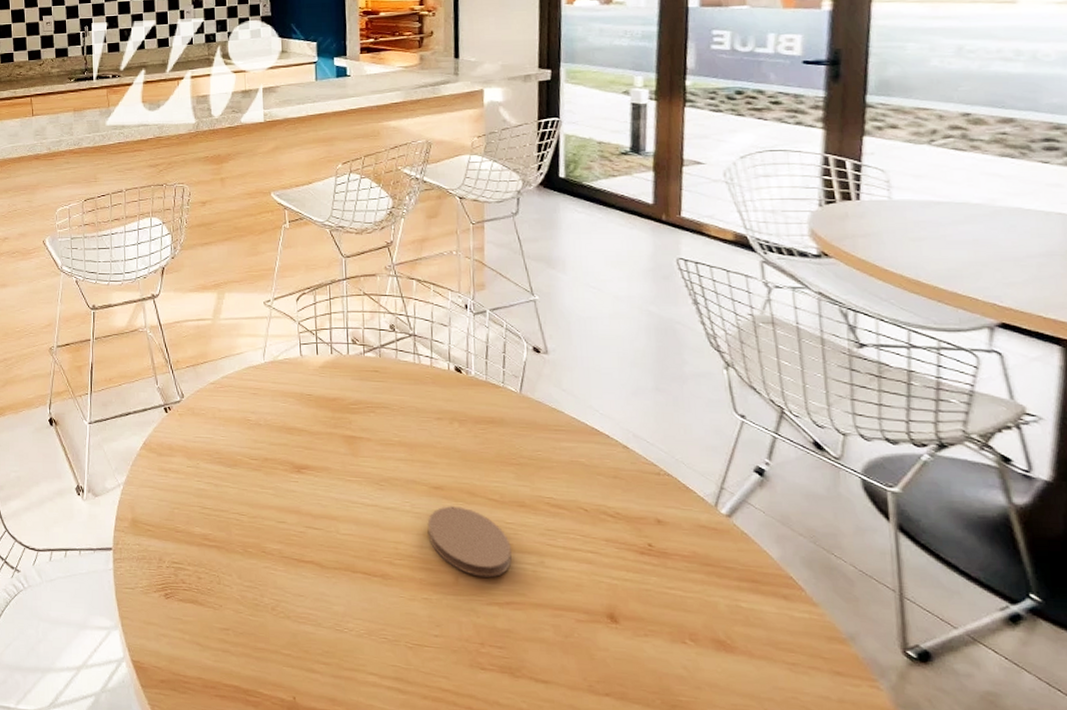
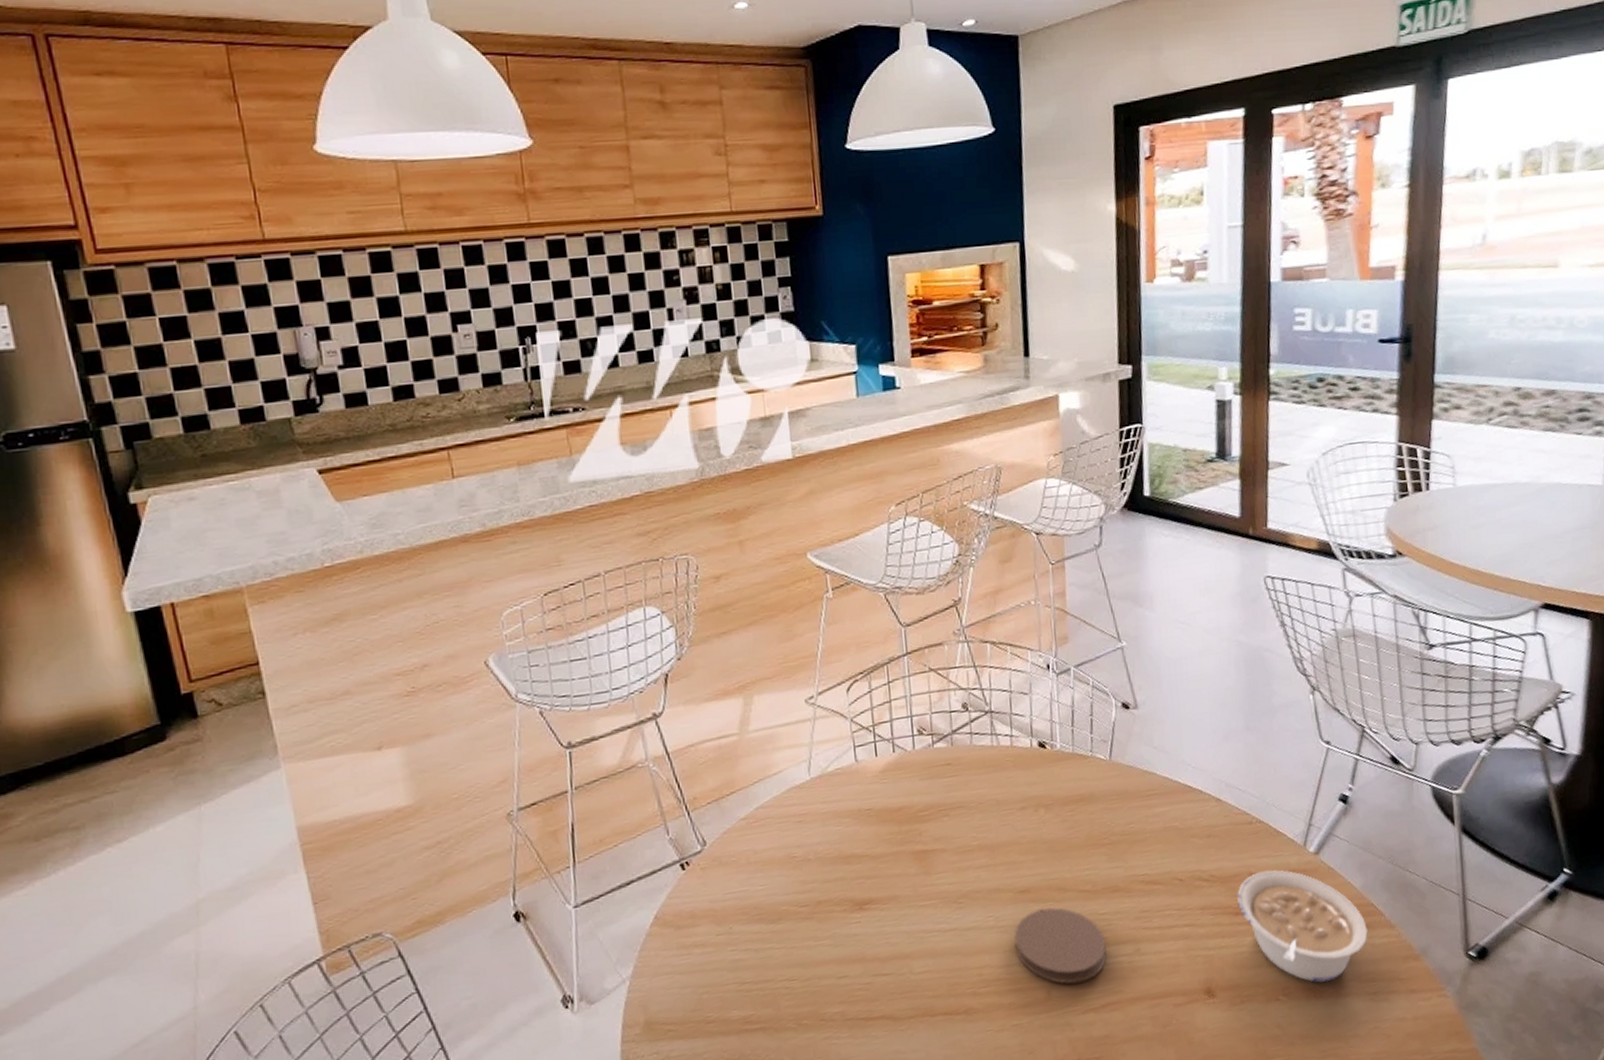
legume: none [643,520,786,640] -> present [1237,870,1368,983]

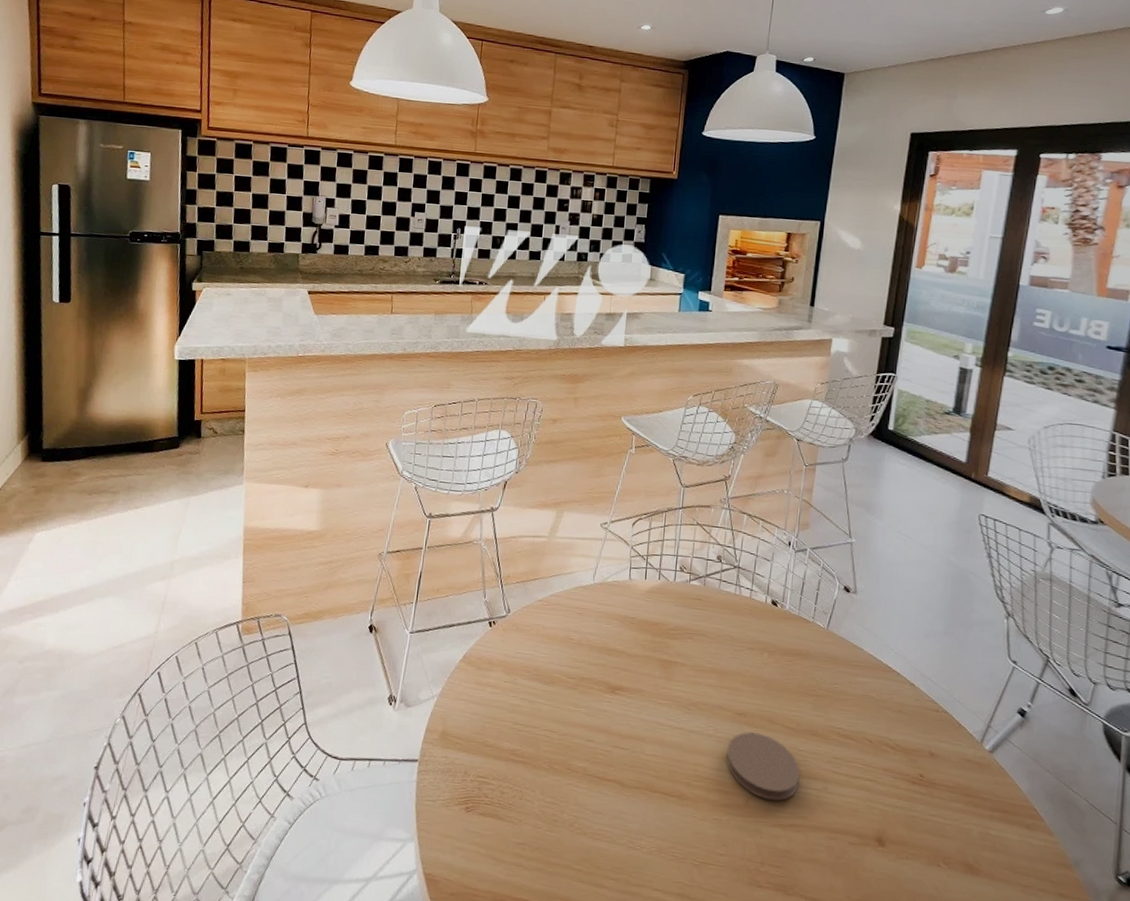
legume: present [1237,870,1368,983] -> none [916,753,1028,864]

